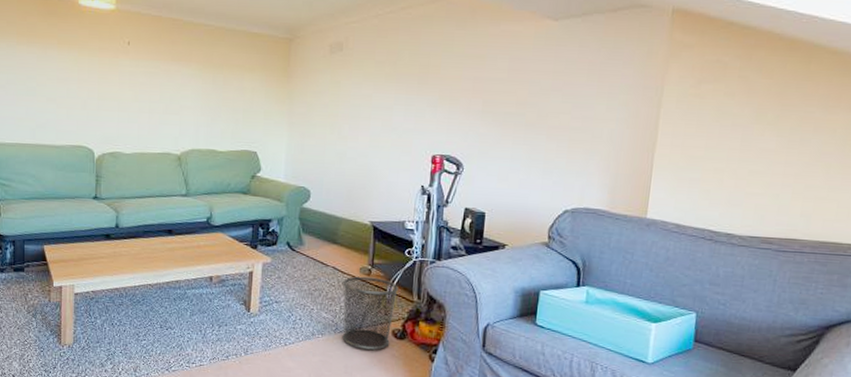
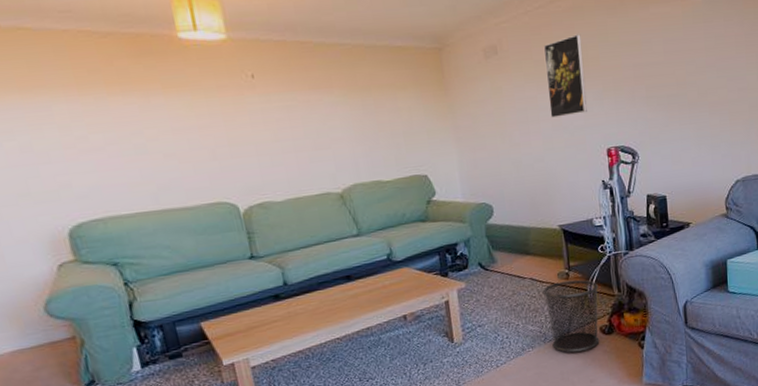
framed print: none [382,41,426,118] -> present [544,34,587,118]

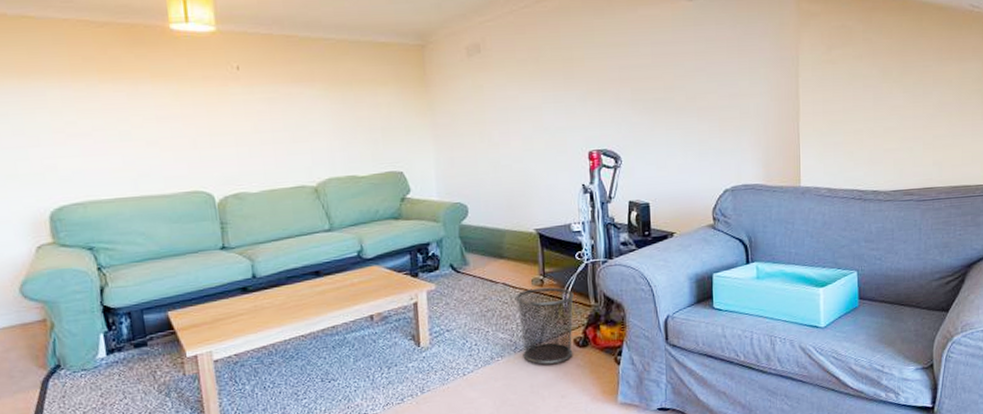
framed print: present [544,34,587,118] -> none [528,34,569,118]

